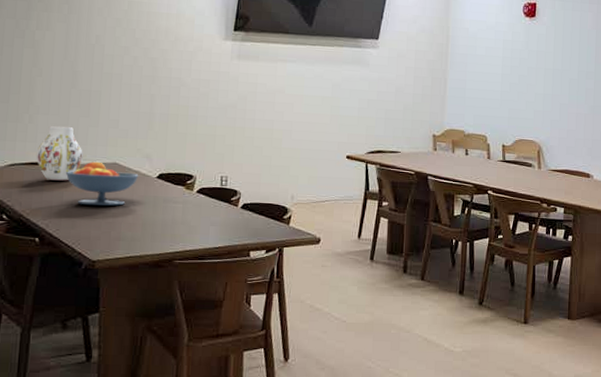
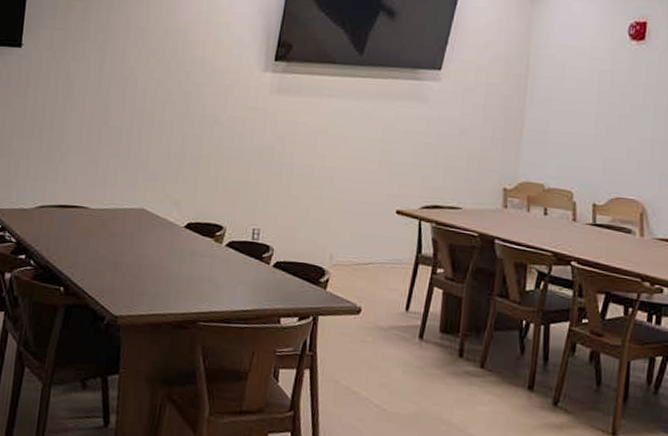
vase: present [37,126,83,181] -> none [65,166,111,227]
fruit bowl: present [65,161,139,206] -> none [92,206,166,257]

